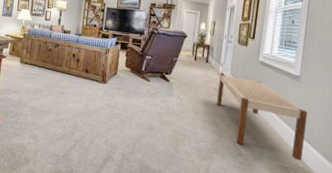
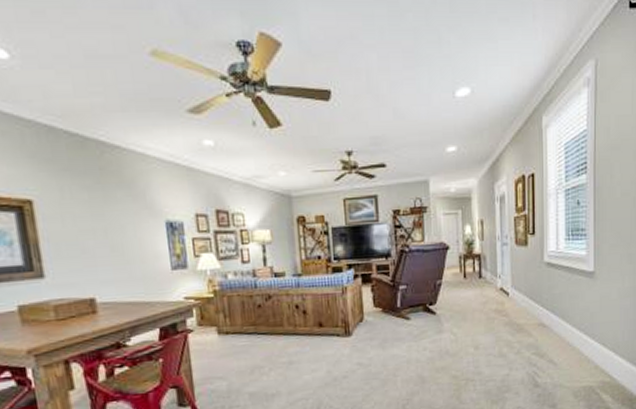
bench: present [217,74,308,161] -> none [499,288,607,375]

